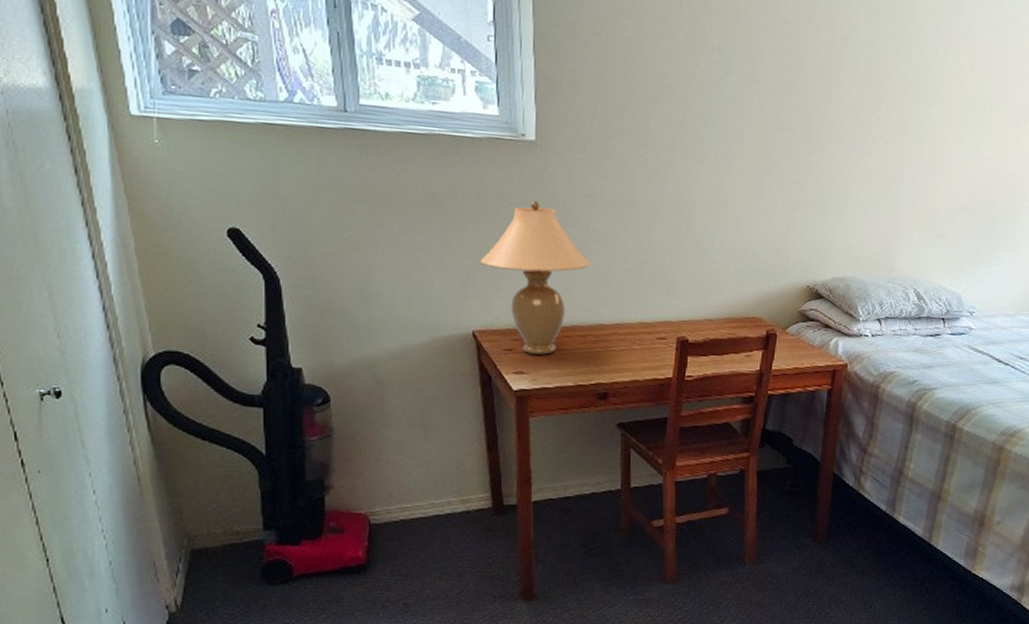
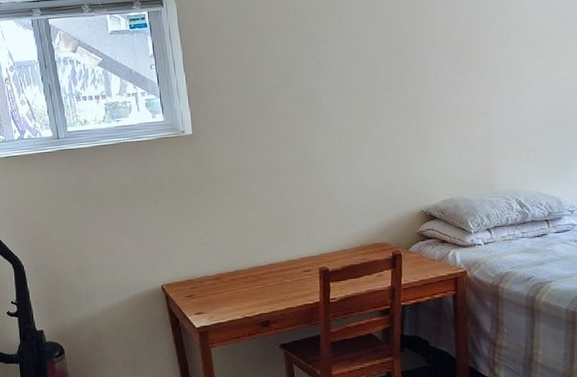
table lamp: present [481,201,591,355] -> none [162,179,244,297]

